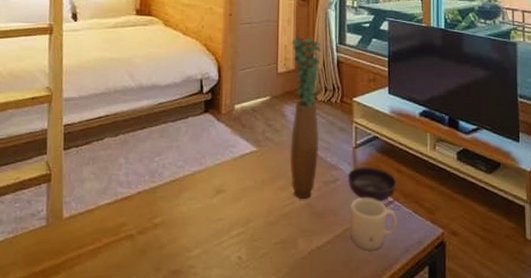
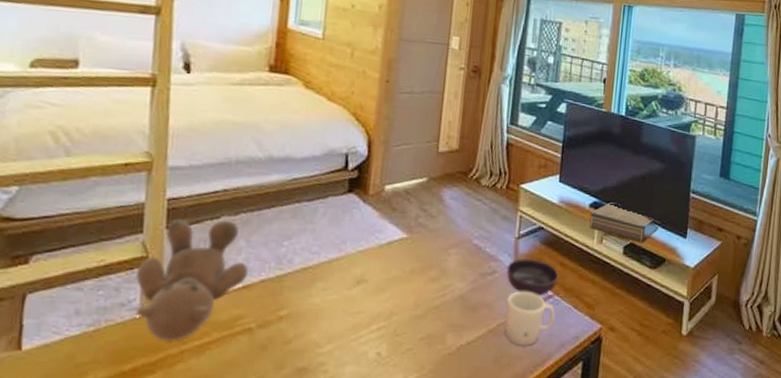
teddy bear: none [42,141,128,247] -> present [135,219,249,342]
vase: present [290,30,322,199] -> none [443,105,491,291]
decorative box: none [421,111,490,149] -> present [589,202,659,243]

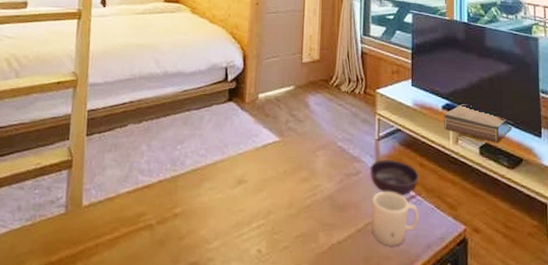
teddy bear: present [135,219,249,342] -> none [62,127,150,236]

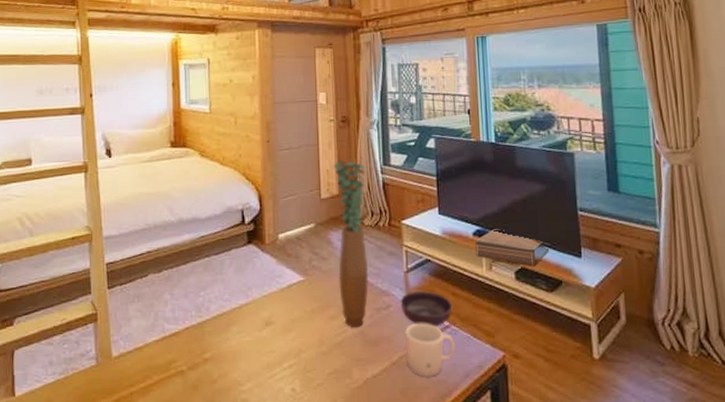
vase: none [312,20,346,191] -> present [334,153,369,327]

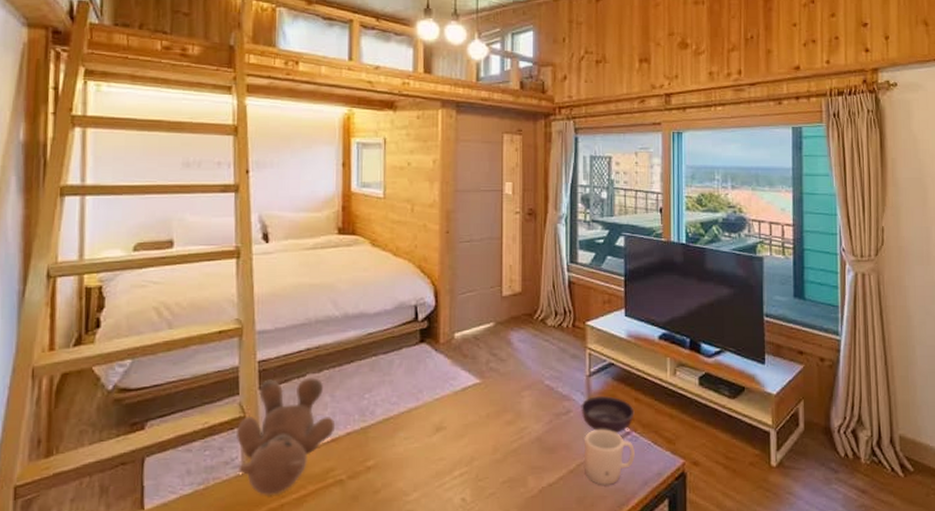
teddy bear: none [89,277,175,386] -> present [235,377,336,497]
vase: present [334,153,369,327] -> none [517,248,551,433]
decorative box: present [475,229,550,267] -> none [661,333,734,373]

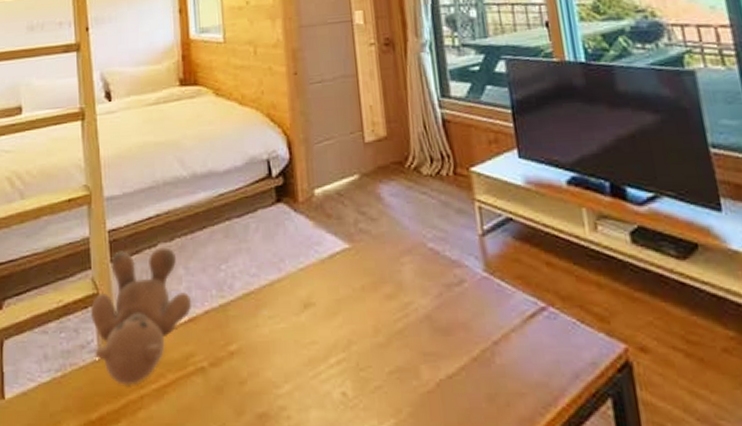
bowl: present [581,396,635,433] -> none [476,260,549,308]
mug: present [583,429,635,486] -> none [485,303,557,380]

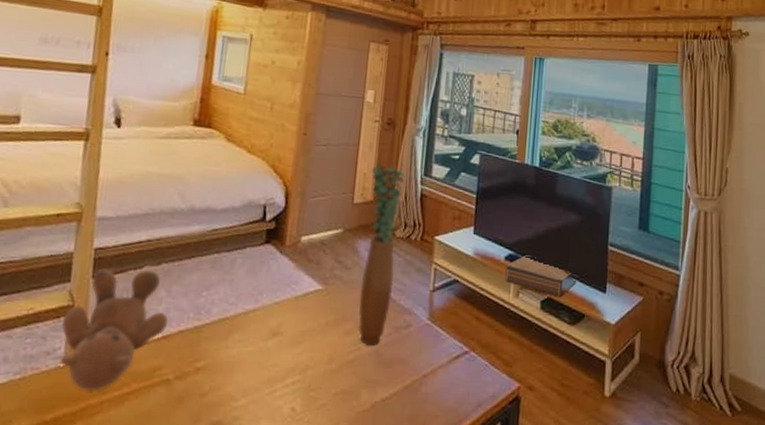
vase: none [378,85,434,310] -> present [357,157,405,346]
decorative box: none [571,175,676,225] -> present [505,255,577,298]

